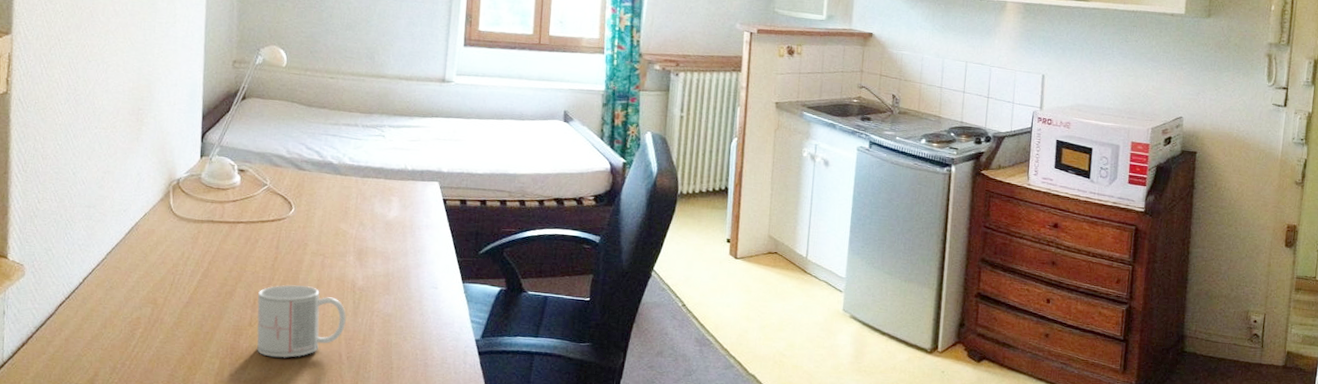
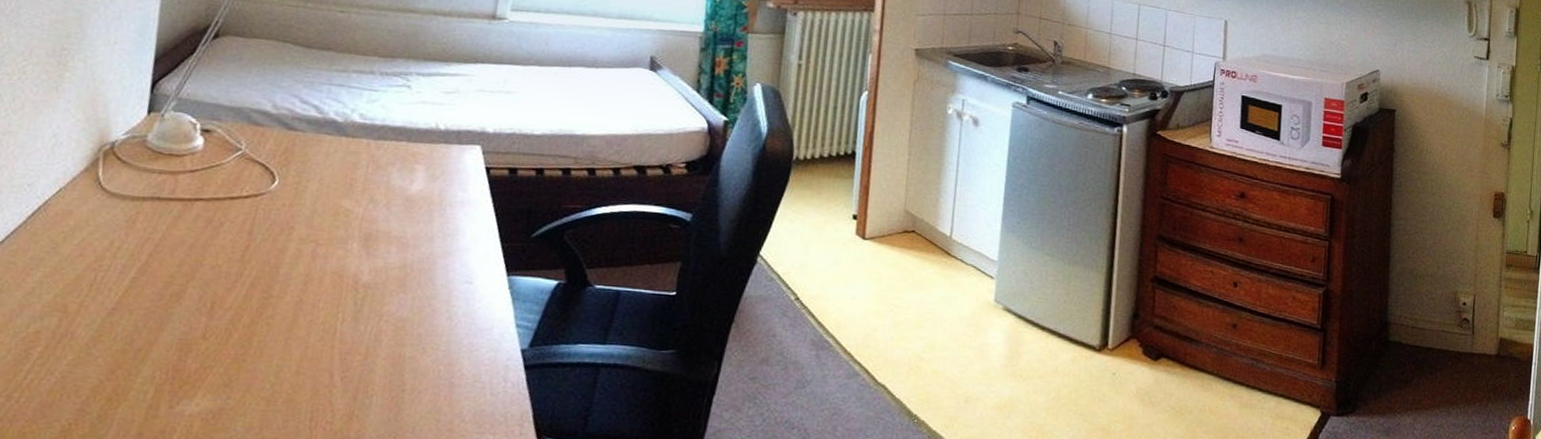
mug: present [257,285,346,358] -> none [211,282,343,382]

